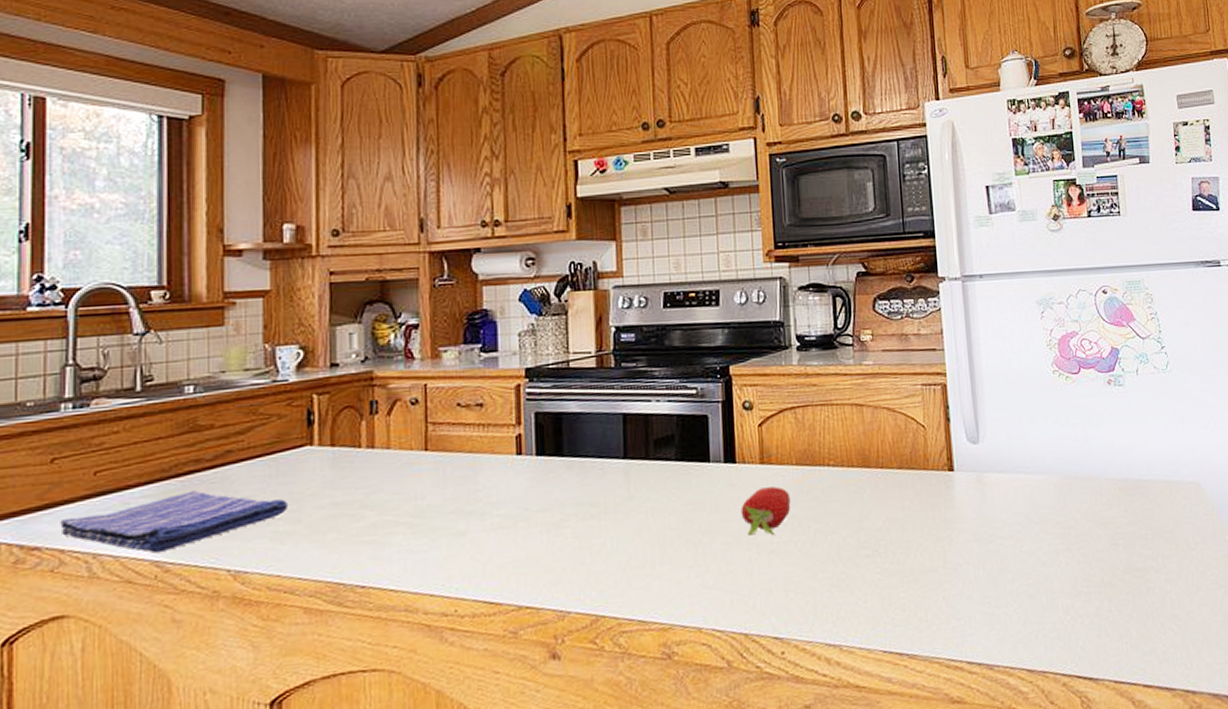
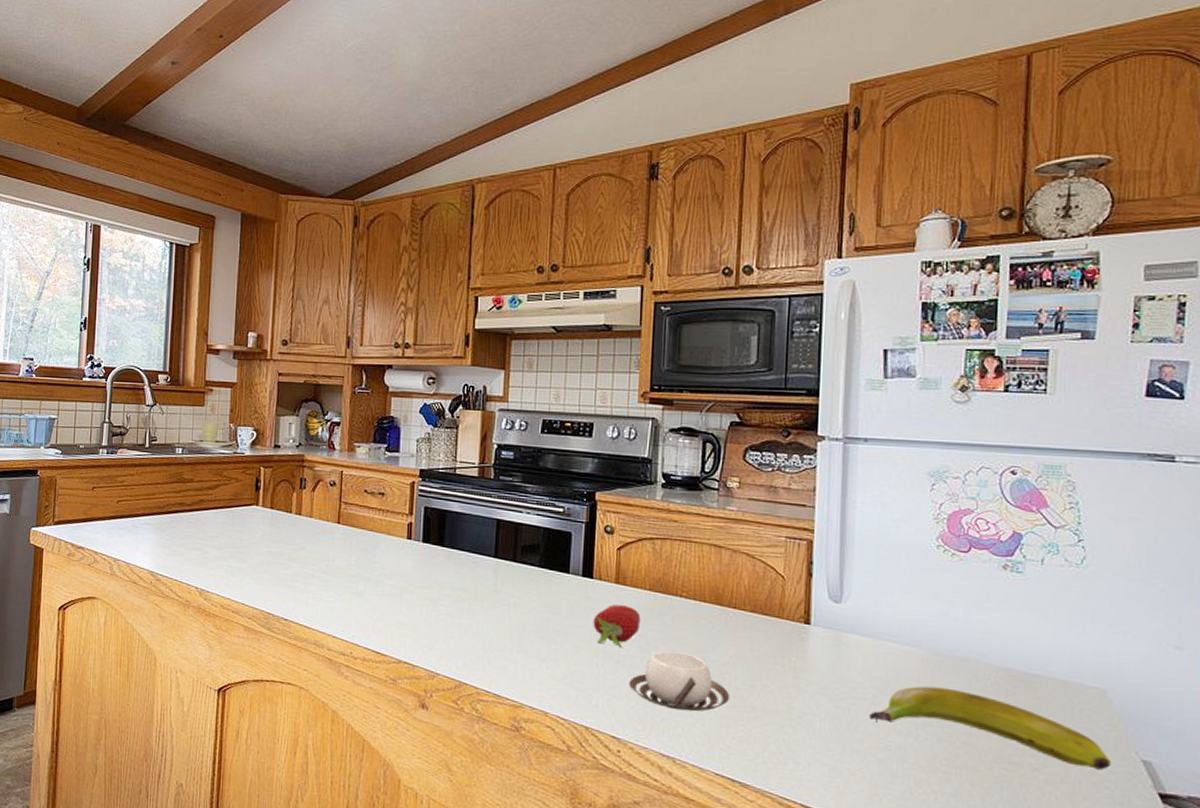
dish towel: present [60,490,287,554] -> none [96,525,238,566]
cup: none [786,526,889,592] -> present [629,650,730,712]
banana: none [1017,509,1213,560] -> present [869,686,1112,770]

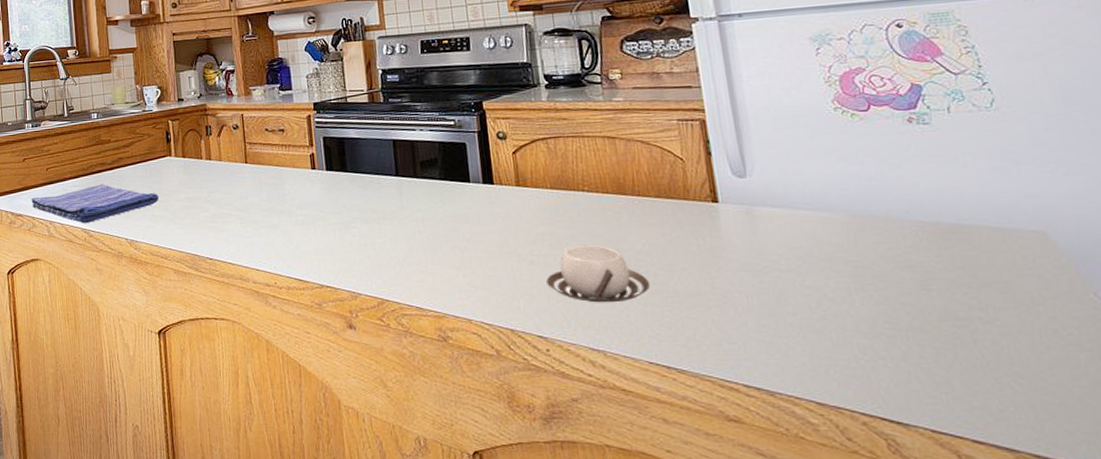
dish towel: none [96,525,238,566] -> present [31,184,159,224]
fruit: present [593,604,641,649] -> none [500,206,548,249]
banana: present [869,686,1112,770] -> none [797,249,1071,316]

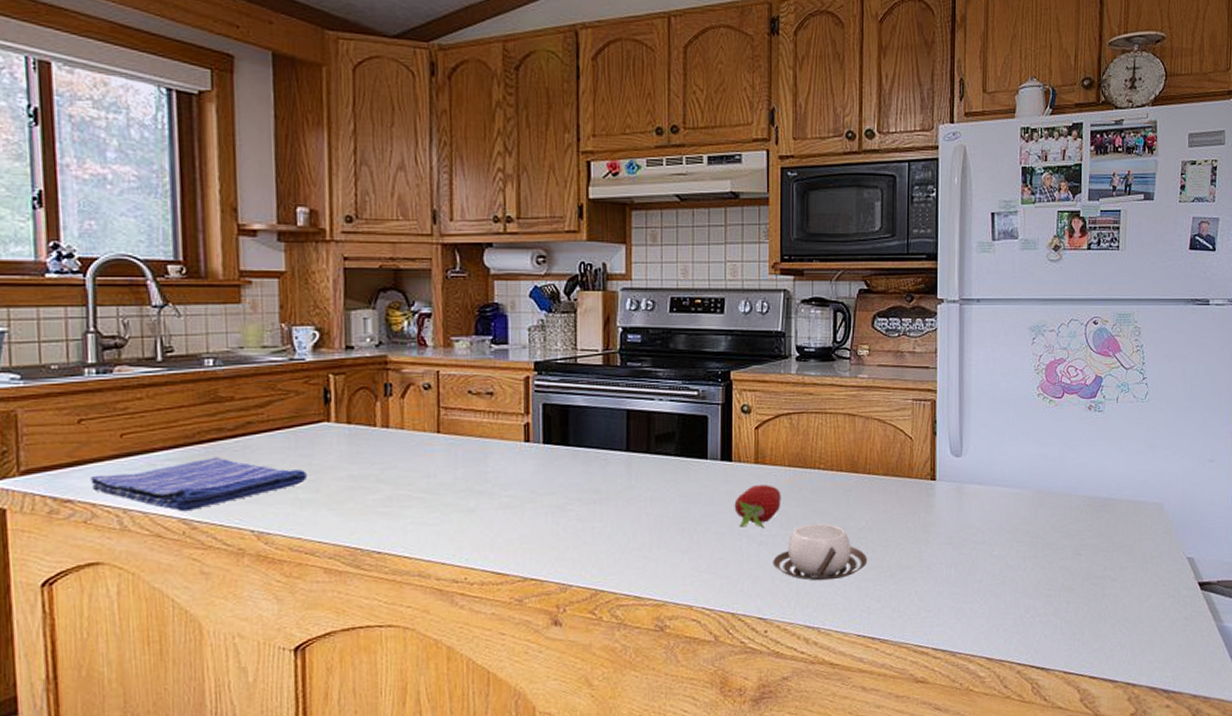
fruit: none [500,206,548,249] -> present [734,485,781,529]

